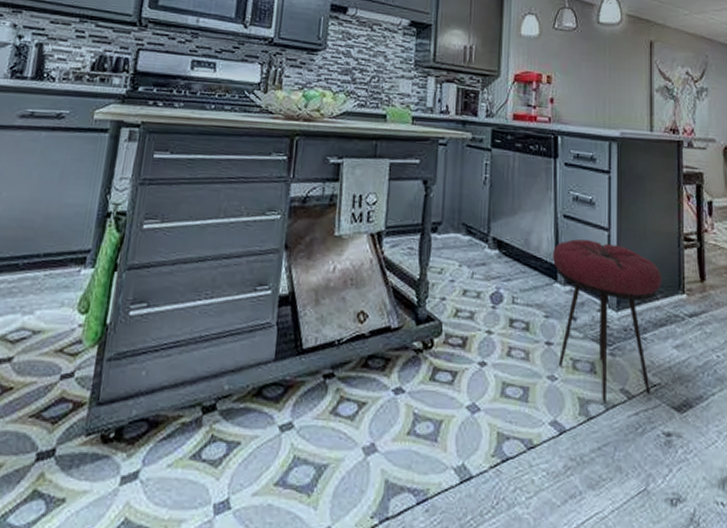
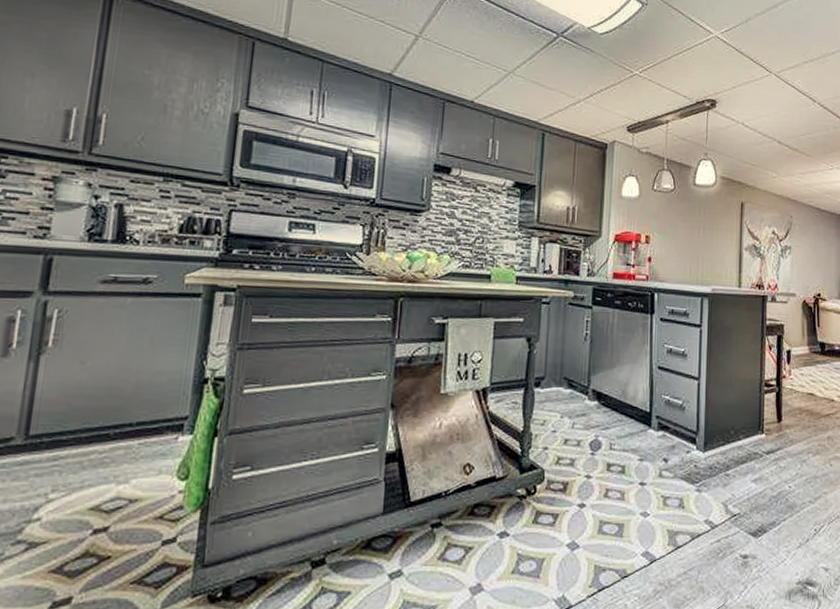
stool: present [552,239,662,402] -> none [647,388,745,533]

